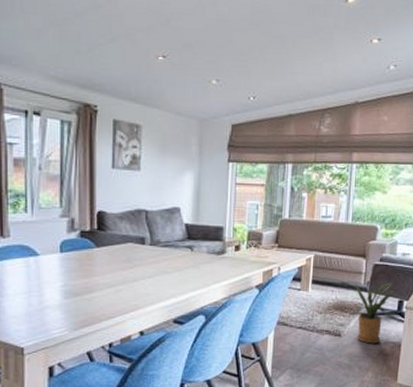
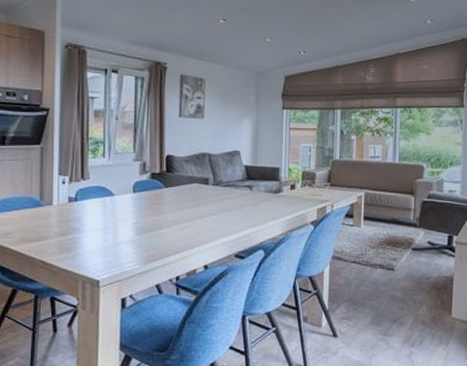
house plant: present [343,282,399,344] -> none [394,218,450,278]

